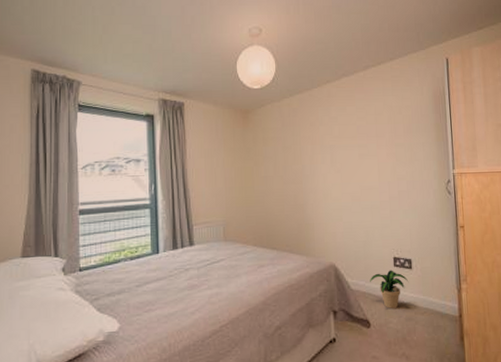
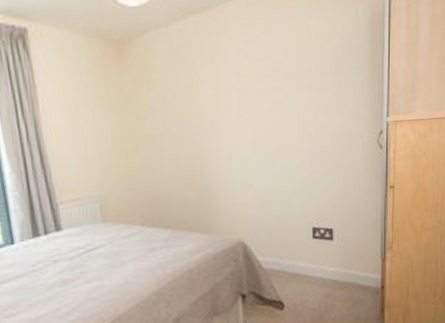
potted plant: present [370,270,409,309] -> none [284,242,329,287]

